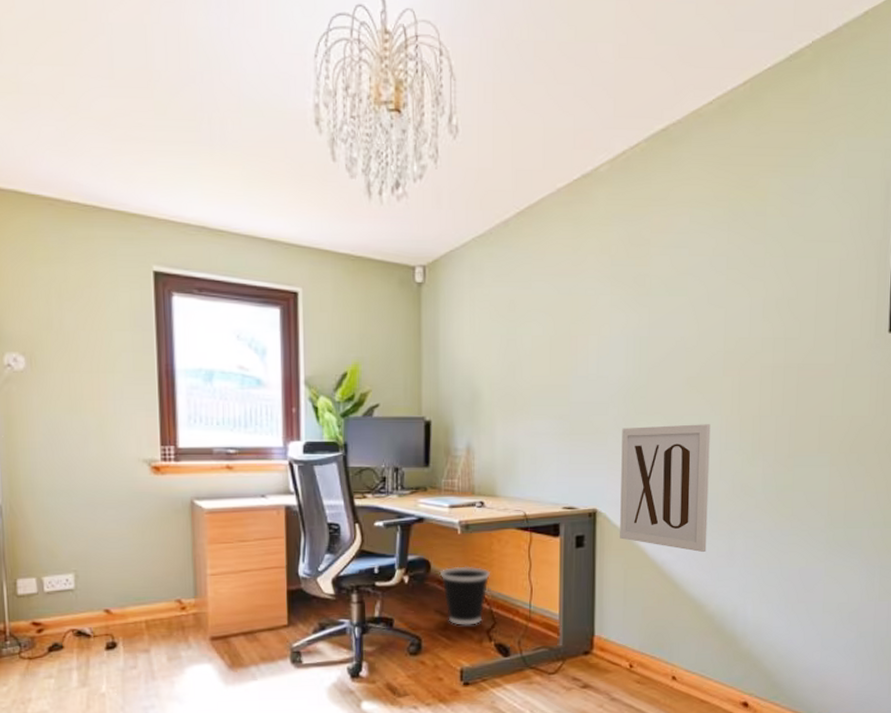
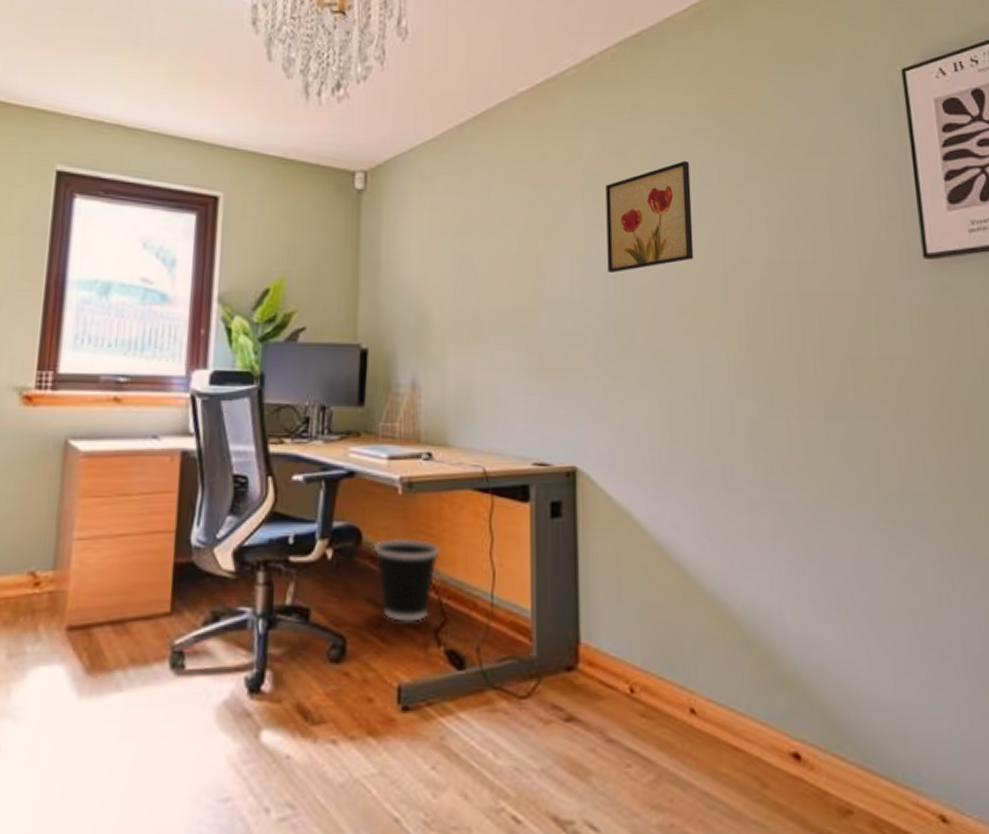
wall art: present [620,424,711,552] -> none [604,362,723,529]
wall art: none [628,250,703,351] -> present [605,160,694,273]

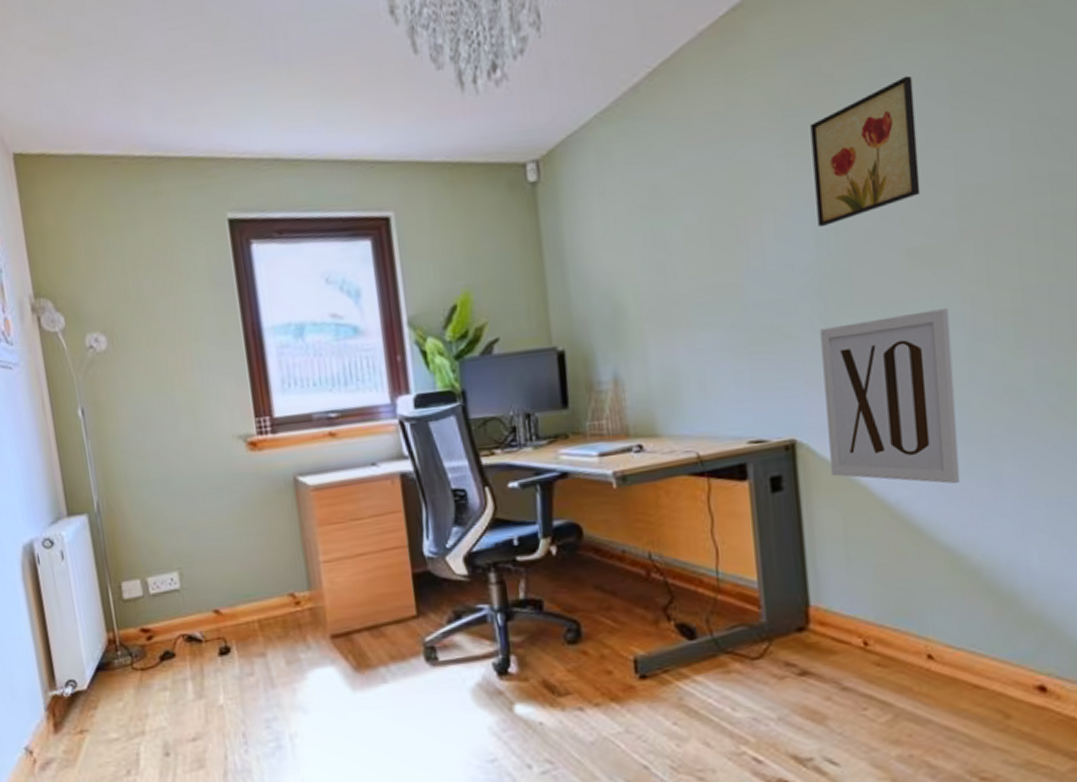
wastebasket: present [373,538,439,622] -> none [595,527,660,603]
wall art: none [604,362,723,529] -> present [820,308,960,484]

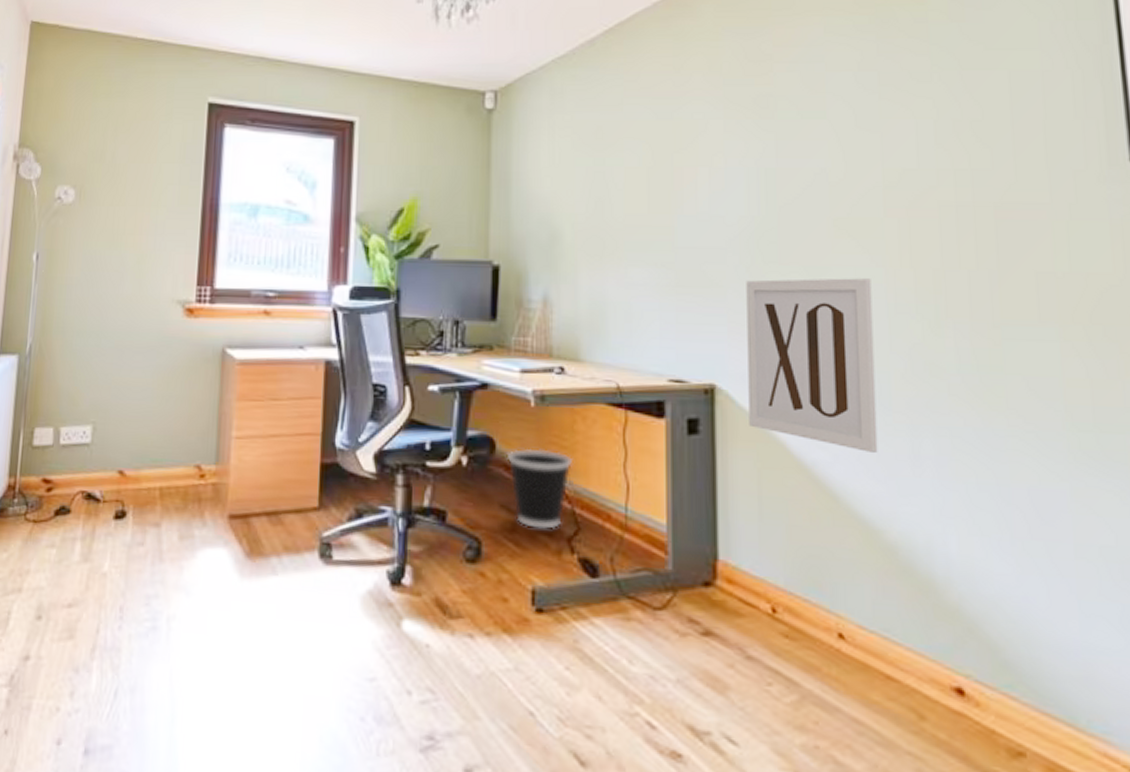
wastebasket: none [595,527,660,603] -> present [506,448,572,529]
wall art: present [810,75,921,227] -> none [748,64,848,185]

